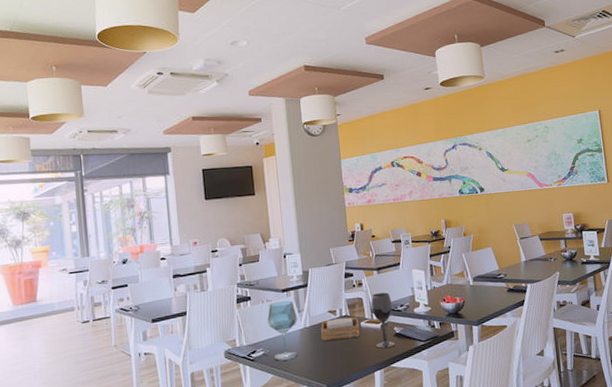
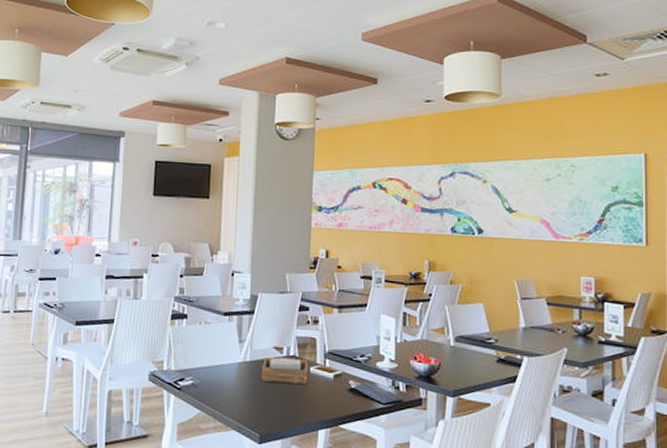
wine glass: present [267,300,298,361] -> none [201,325,238,396]
wine glass: present [370,292,396,349] -> none [324,336,351,404]

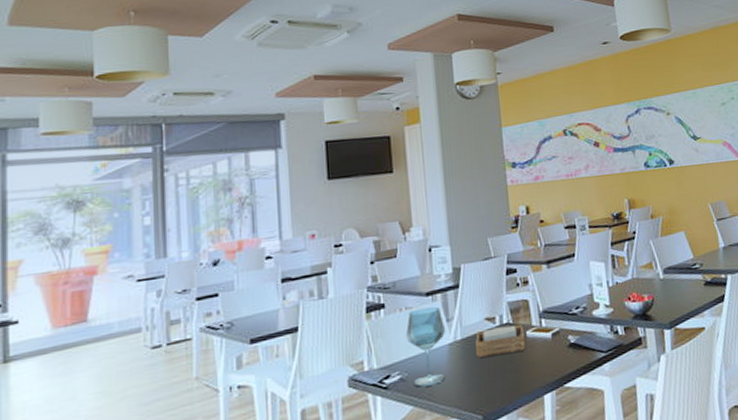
wine glass: none [201,325,238,396] -> present [405,306,446,388]

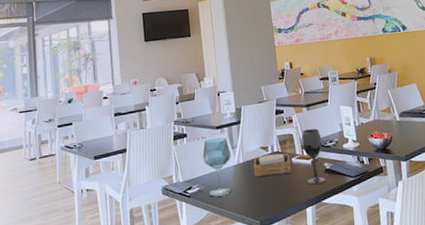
wine glass: none [538,291,571,364] -> present [301,128,327,184]

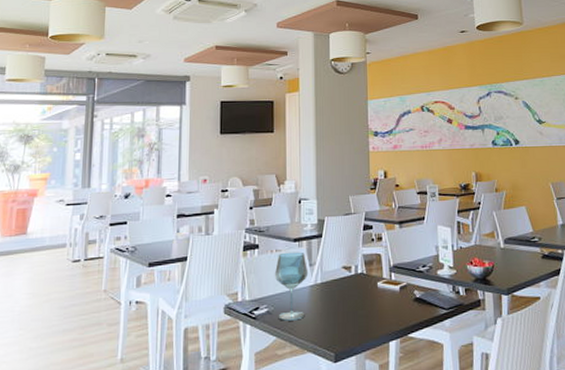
napkin holder: present [253,153,291,177] -> none [332,275,376,301]
wine glass: present [301,128,327,184] -> none [390,250,415,314]

